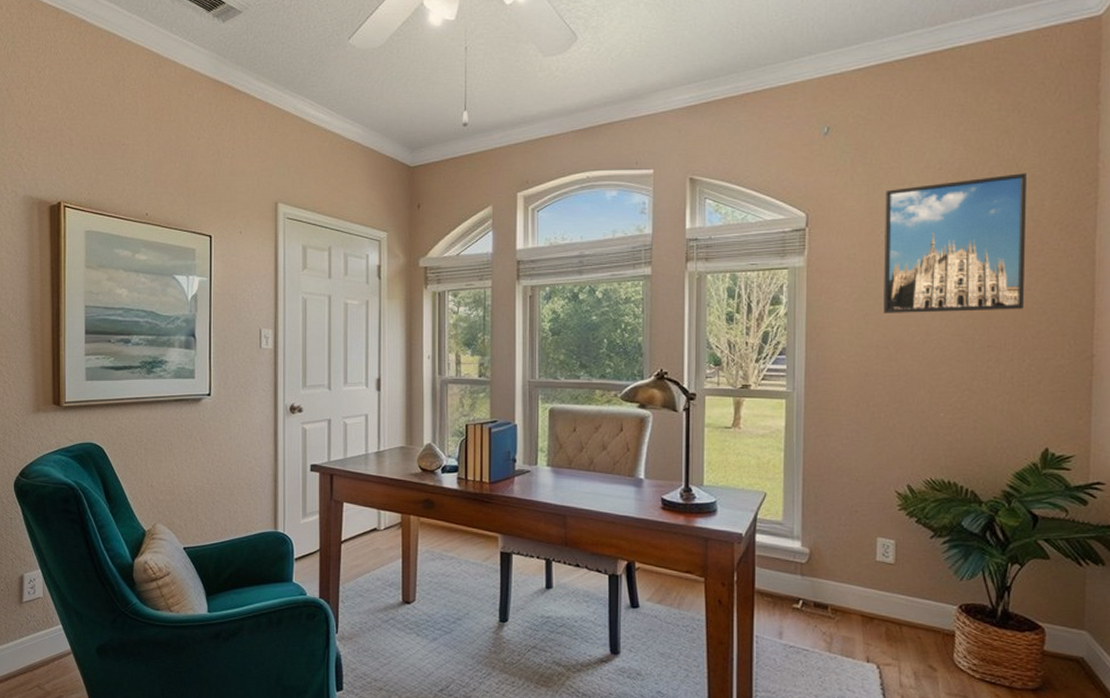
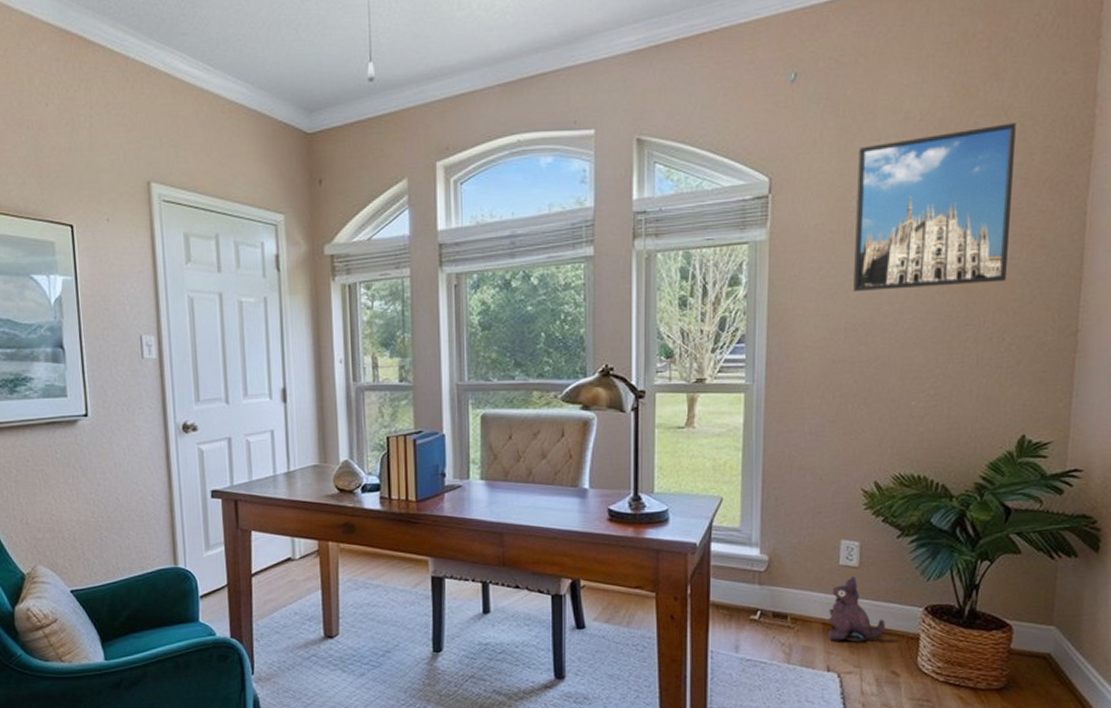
plush toy: none [867,572,921,636] -> present [828,576,885,642]

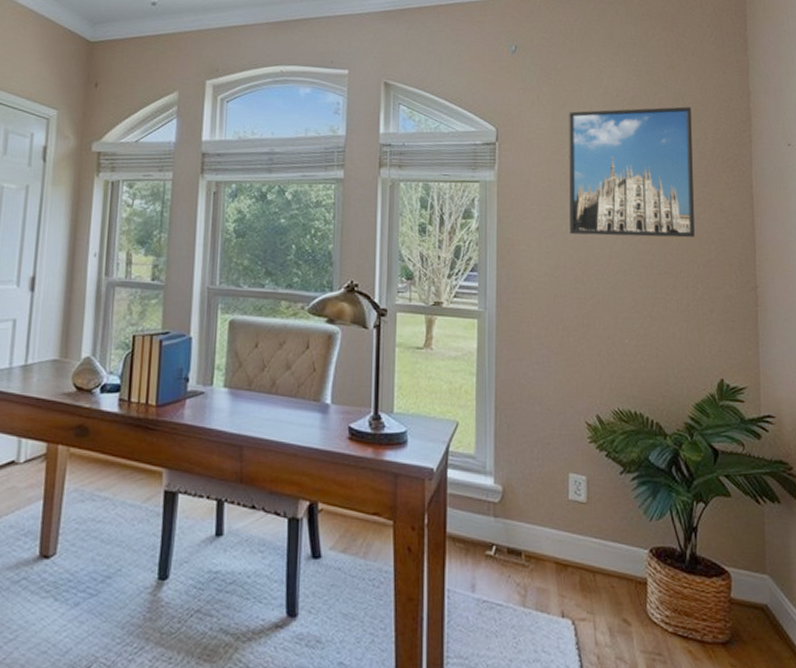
plush toy: present [828,576,885,642] -> none [561,513,614,585]

